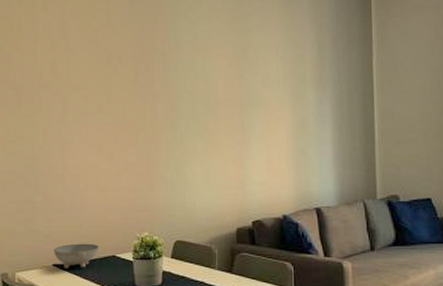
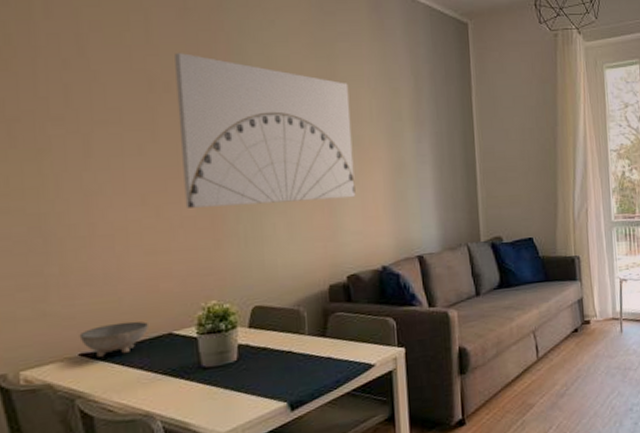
wall art: none [126,32,262,156] -> present [175,53,356,208]

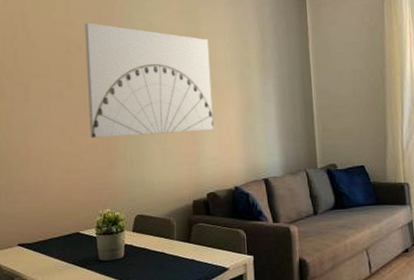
bowl: present [79,321,150,357] -> none [18,222,64,247]

